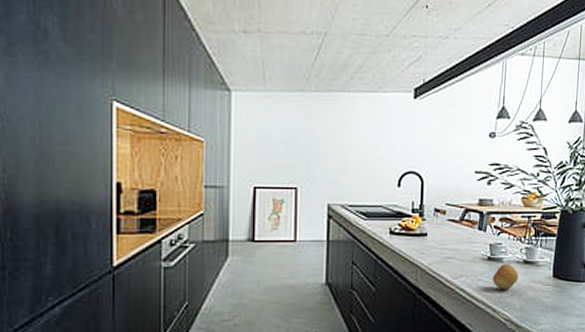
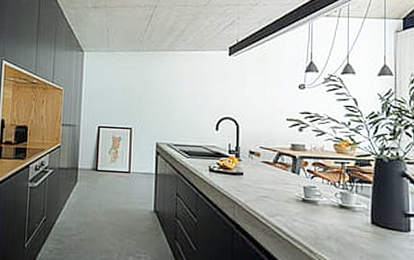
fruit: present [492,264,519,290] -> none [307,207,335,233]

